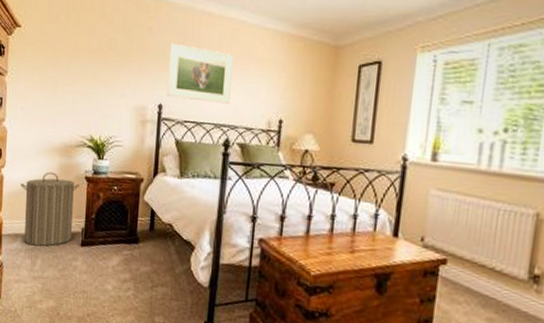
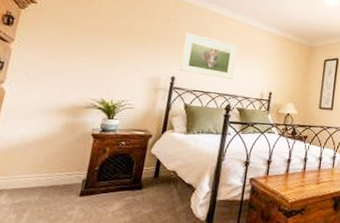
laundry hamper: present [21,171,79,247] -> none [11,129,85,200]

